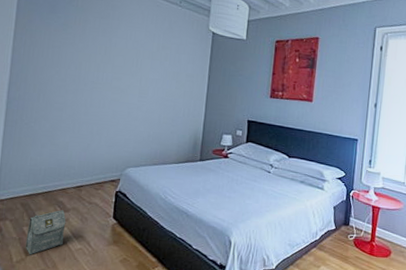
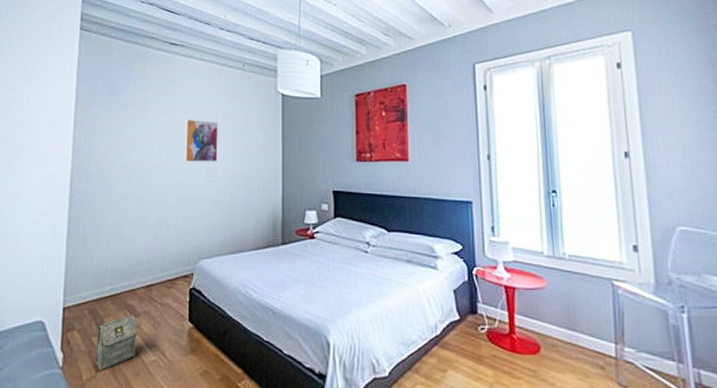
wall art: none [119,44,153,86] -> present [185,119,218,162]

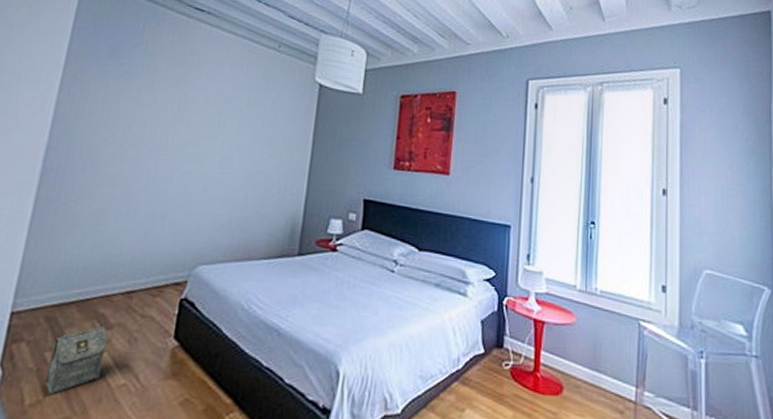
wall art: present [185,119,218,162] -> none [194,98,242,153]

